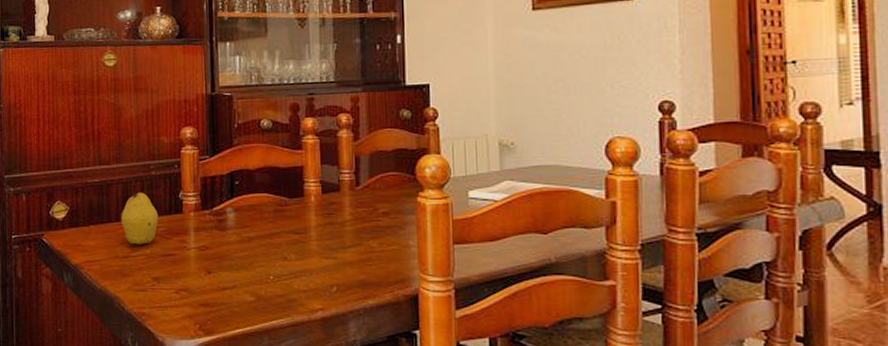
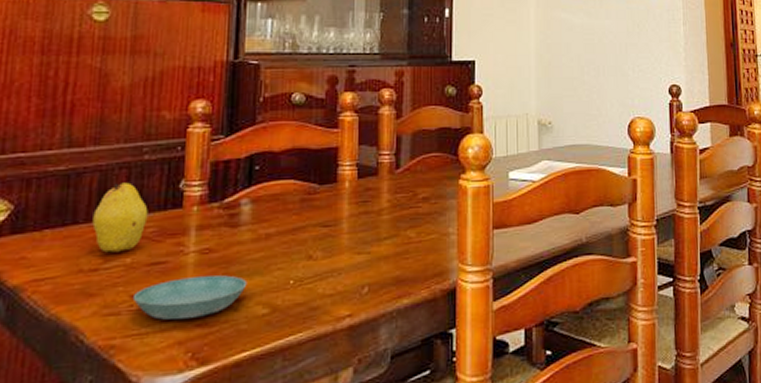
saucer: none [153,267,237,300] -> present [132,275,248,320]

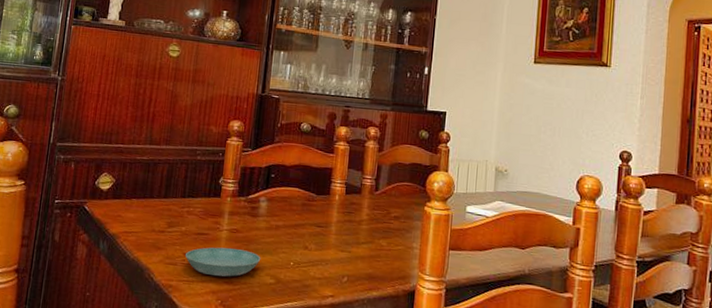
fruit: present [92,182,148,253] -> none [162,173,198,222]

